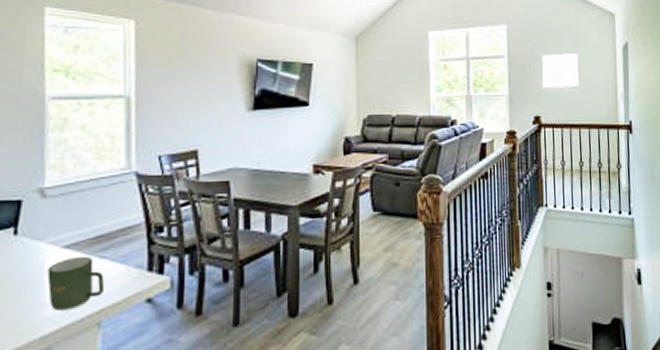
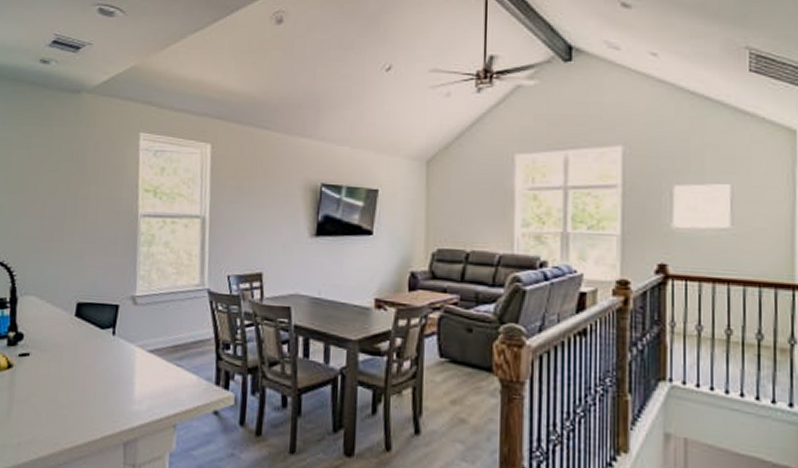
mug: present [47,256,105,311] -> none [136,361,180,409]

